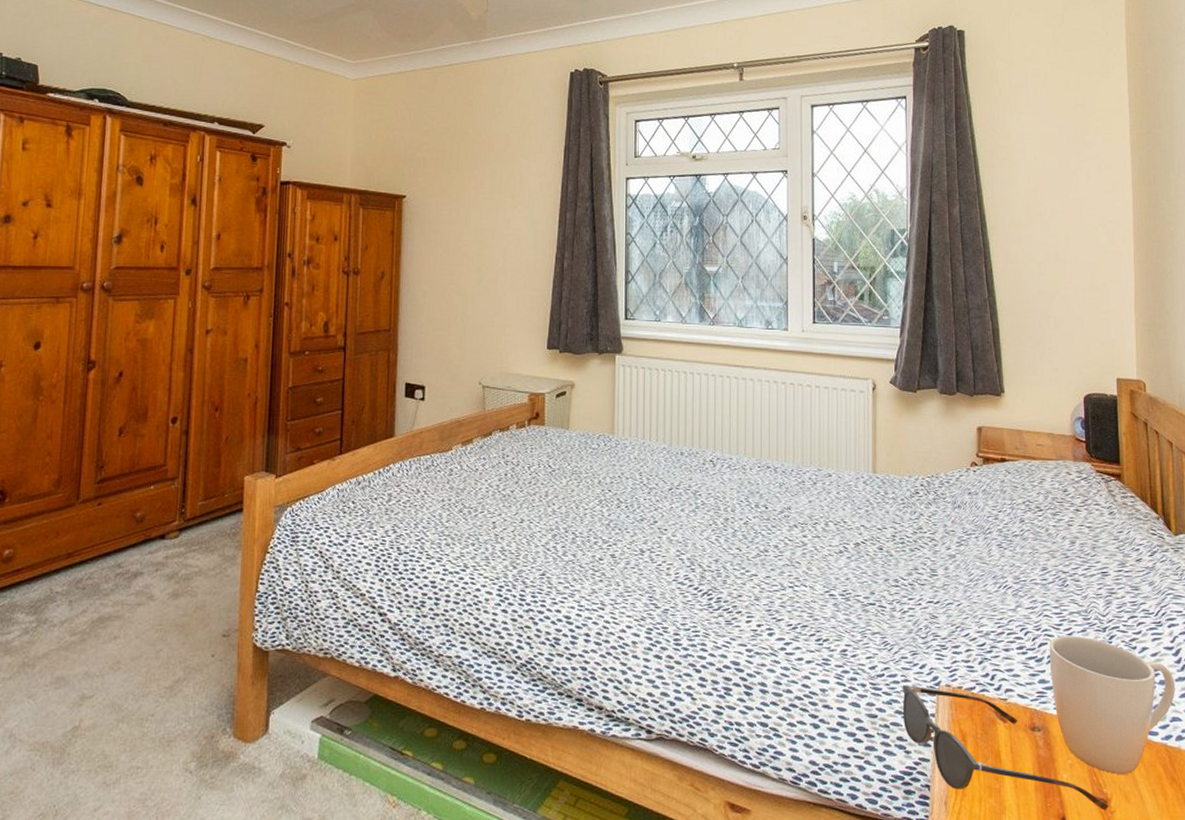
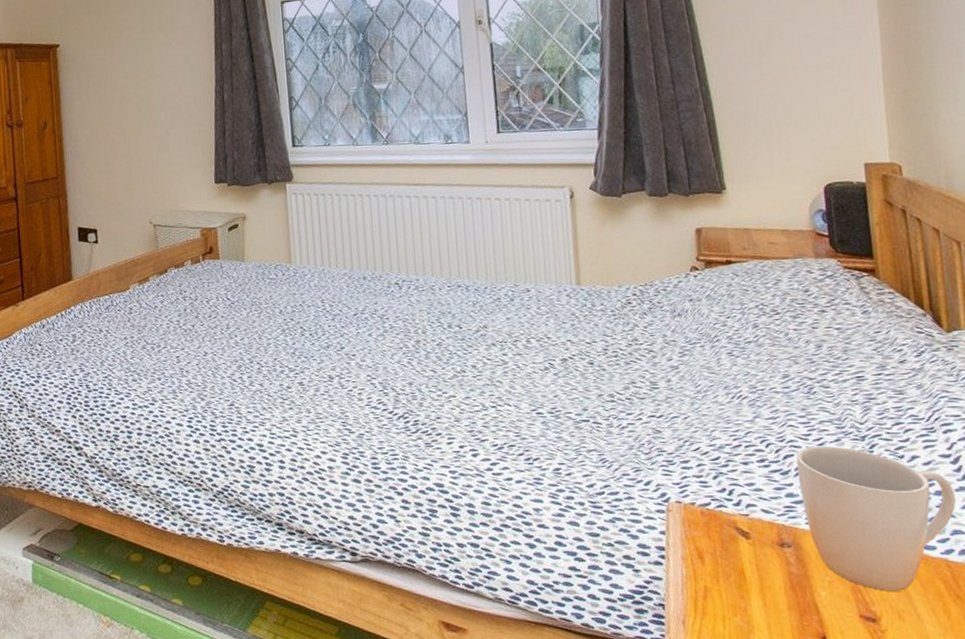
sunglasses: present [902,685,1109,810] -> none [625,503,879,629]

